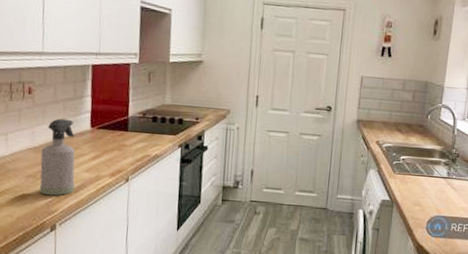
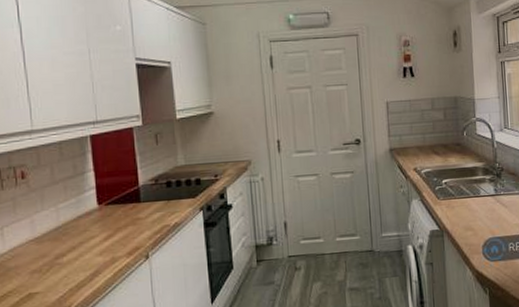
spray bottle: present [40,118,75,196] -> none [44,200,88,290]

